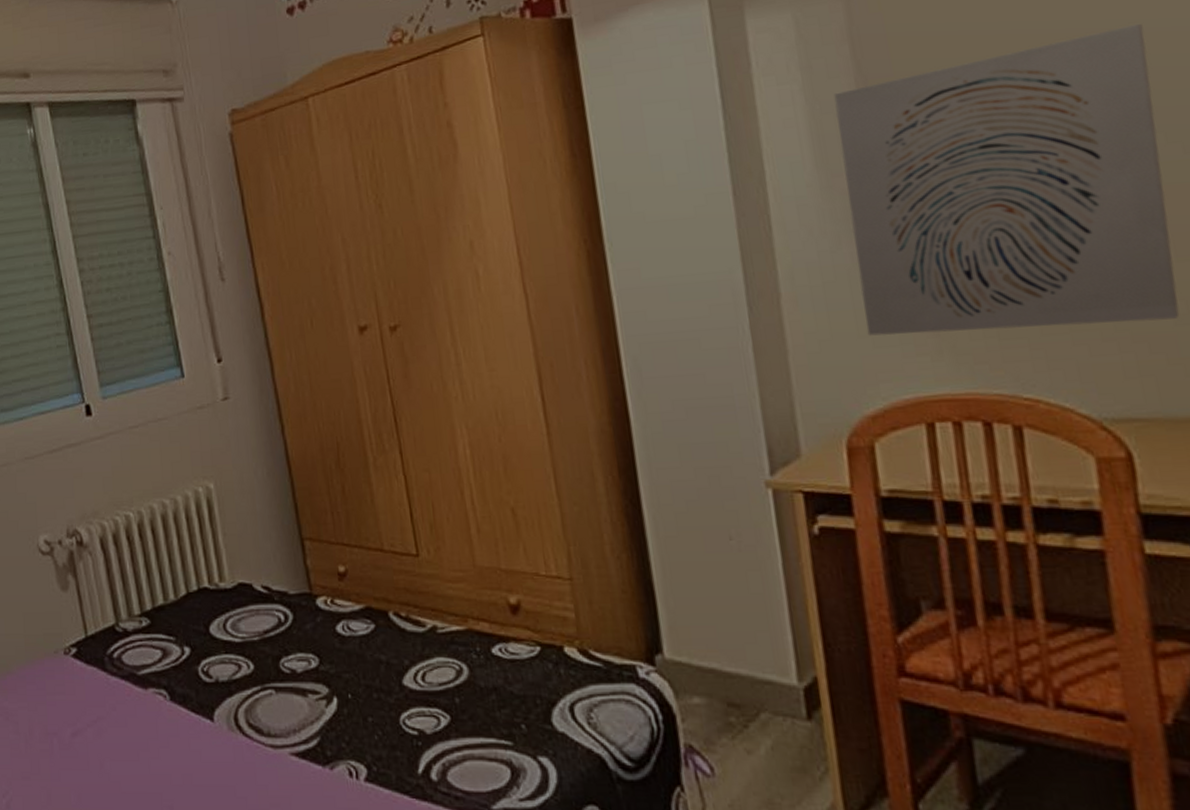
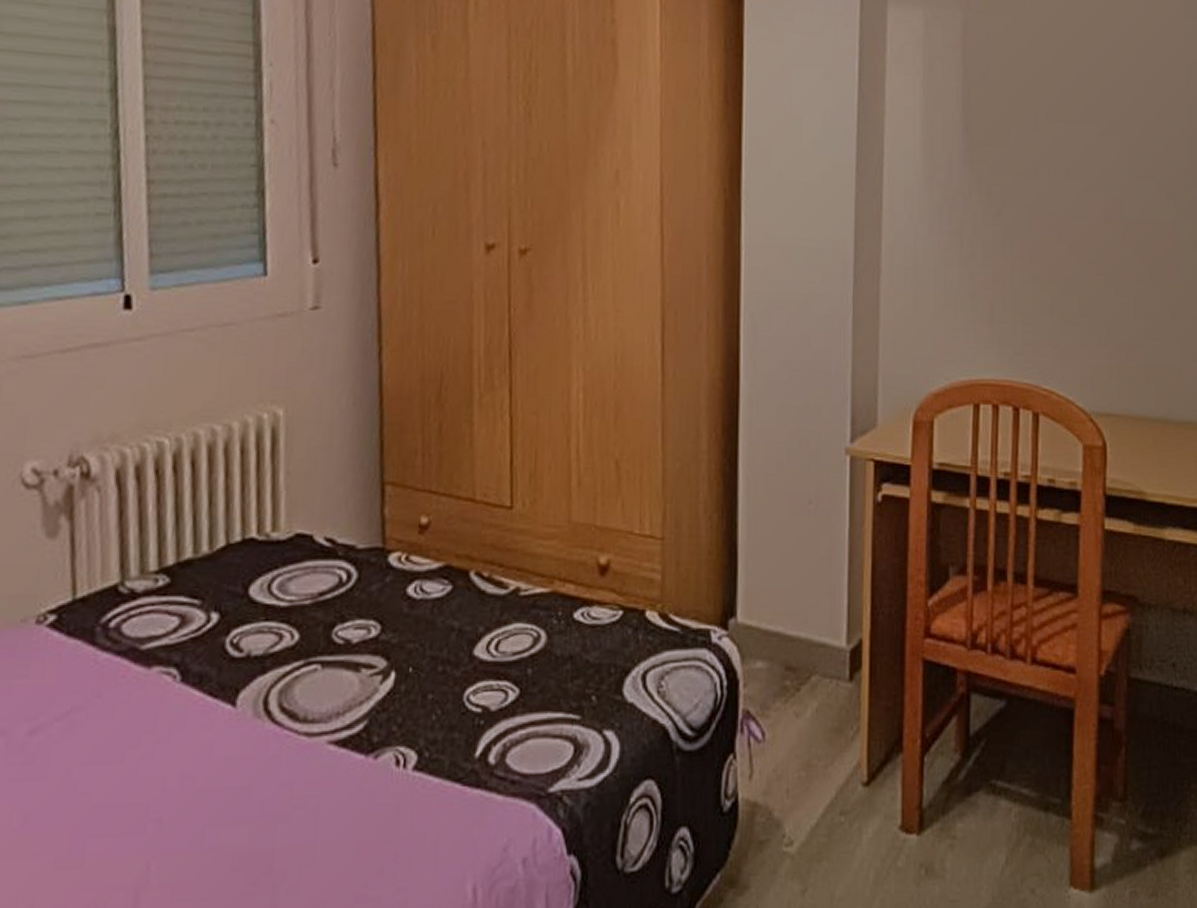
wall art: present [833,23,1180,336] -> none [942,86,1154,334]

